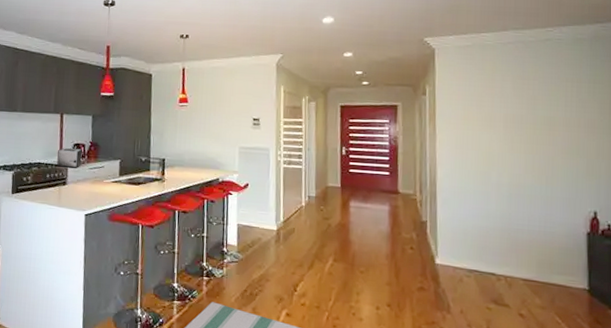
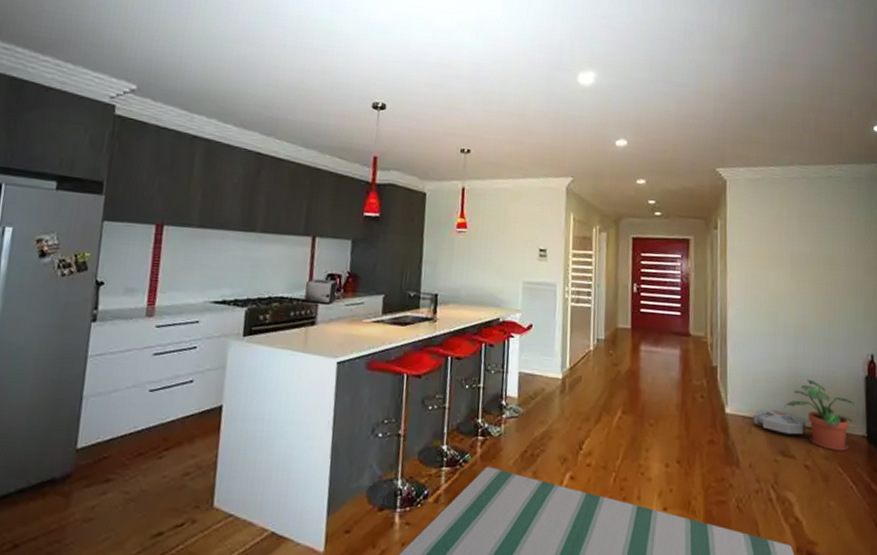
robot vacuum: none [465,261,520,285] -> present [753,409,806,435]
potted plant: none [498,234,575,303] -> present [785,379,855,451]

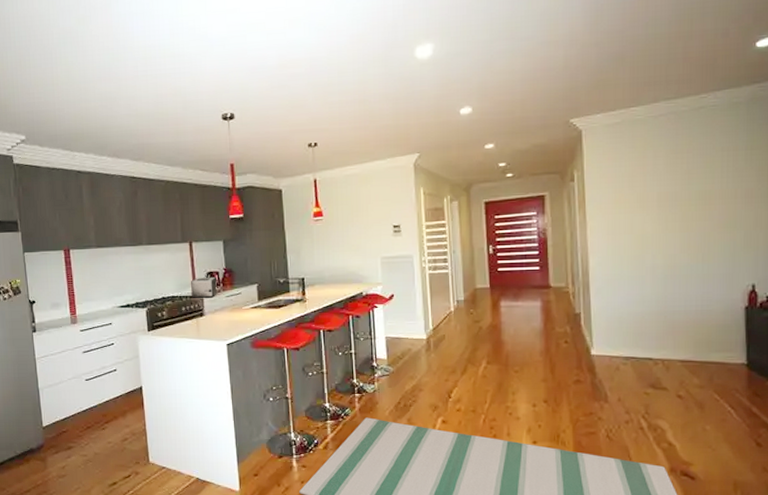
robot vacuum: present [753,409,806,435] -> none [621,347,678,369]
potted plant: present [785,379,855,451] -> none [654,315,733,380]

